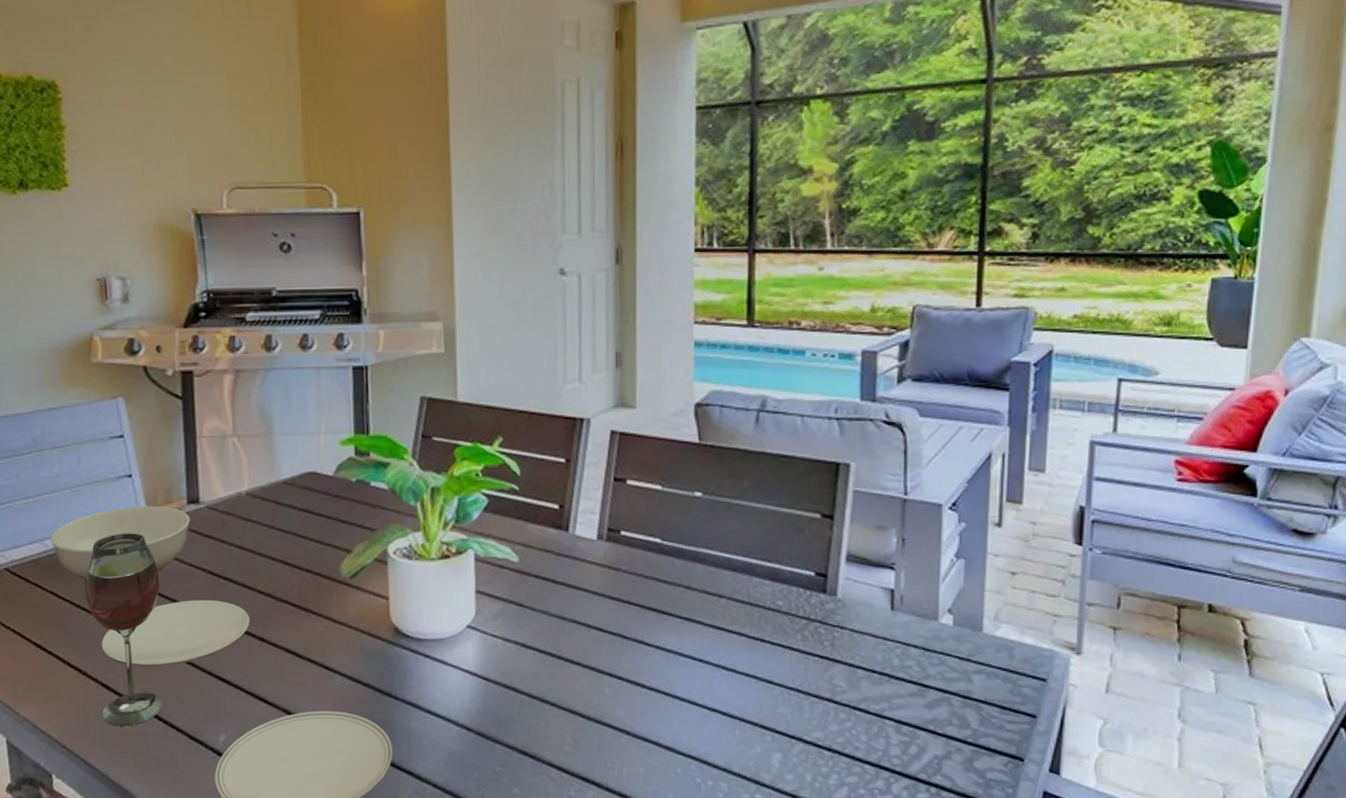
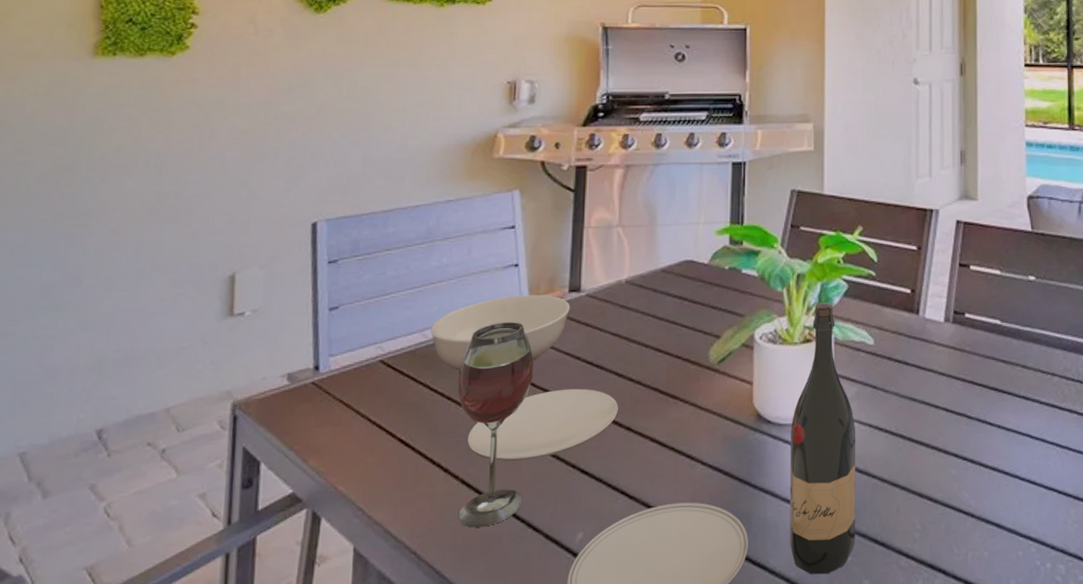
wine bottle: none [431,517,504,782] -> present [789,302,856,575]

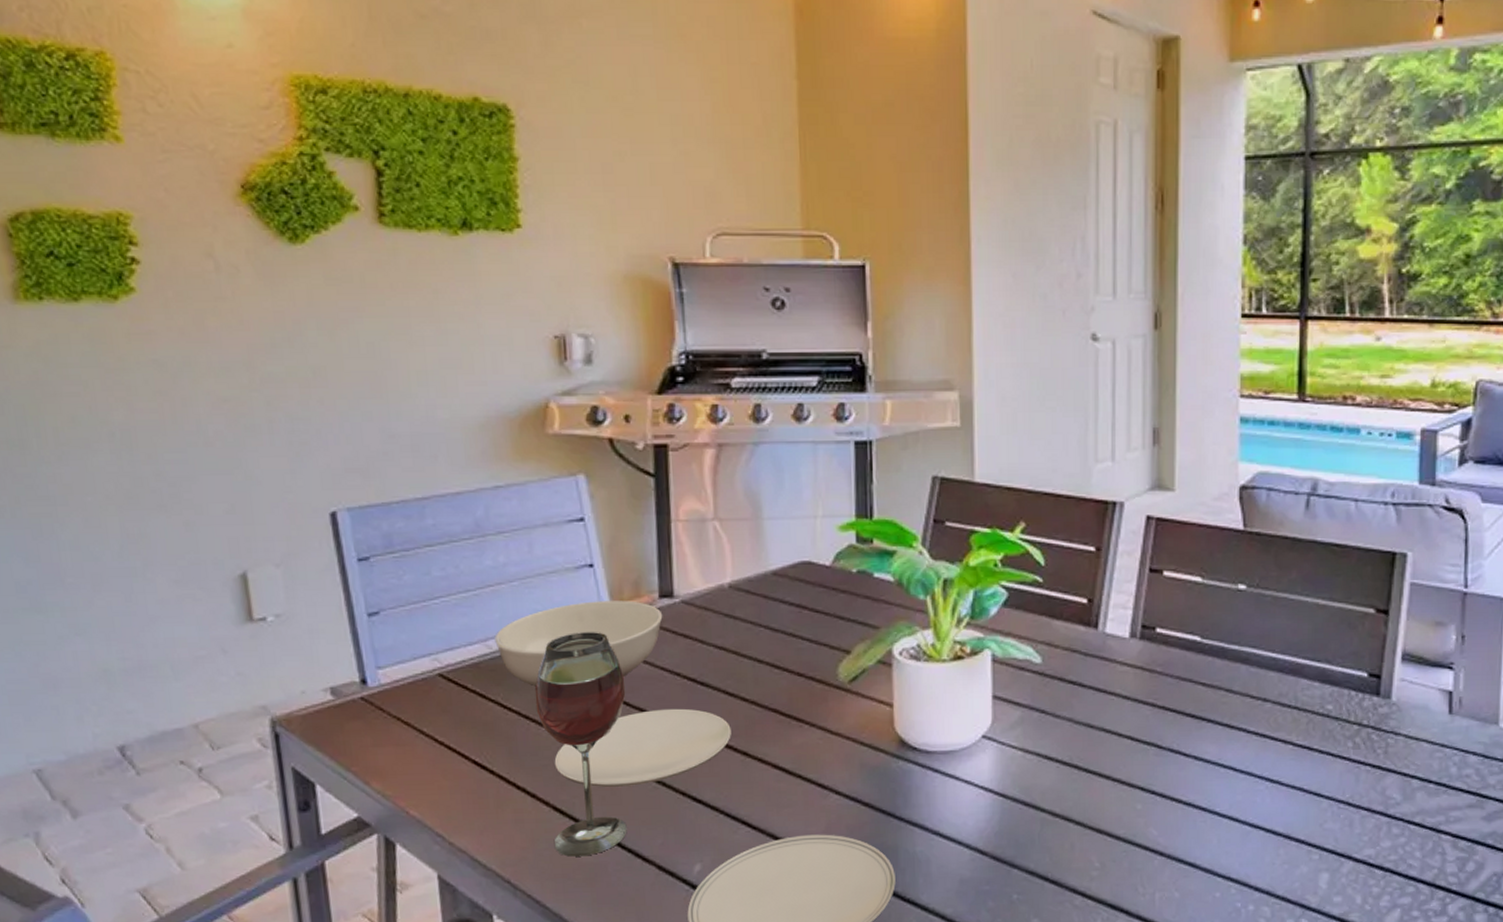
wine bottle: present [789,302,856,575] -> none [941,613,1022,912]

